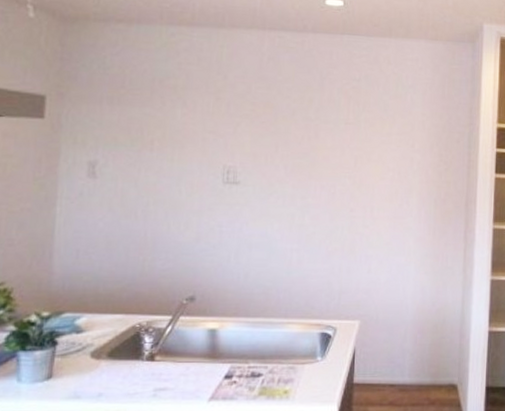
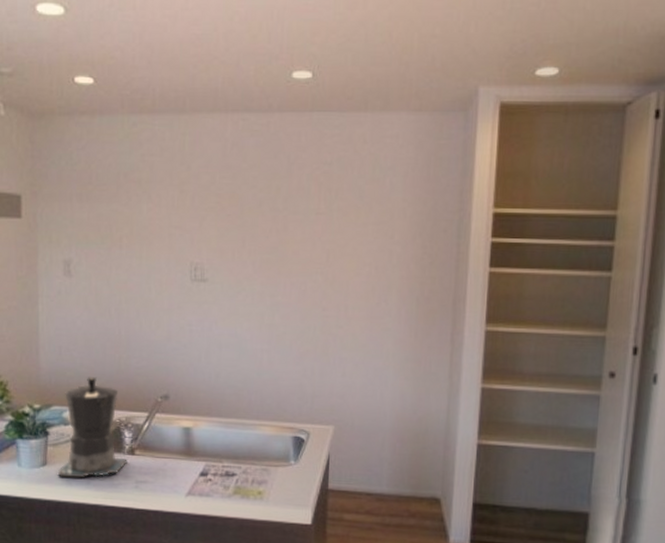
coffee maker: none [63,279,147,391] -> present [57,376,129,478]

